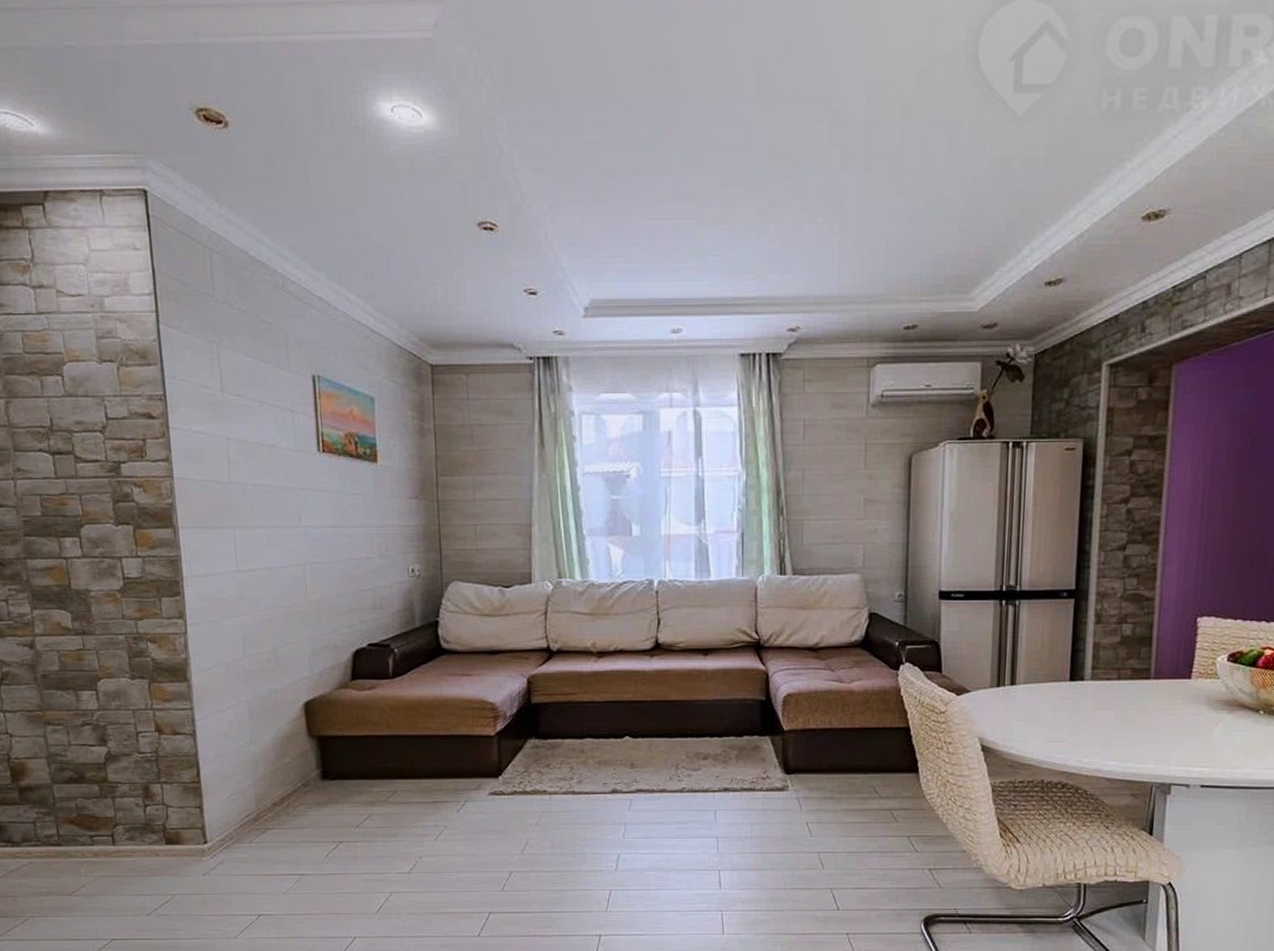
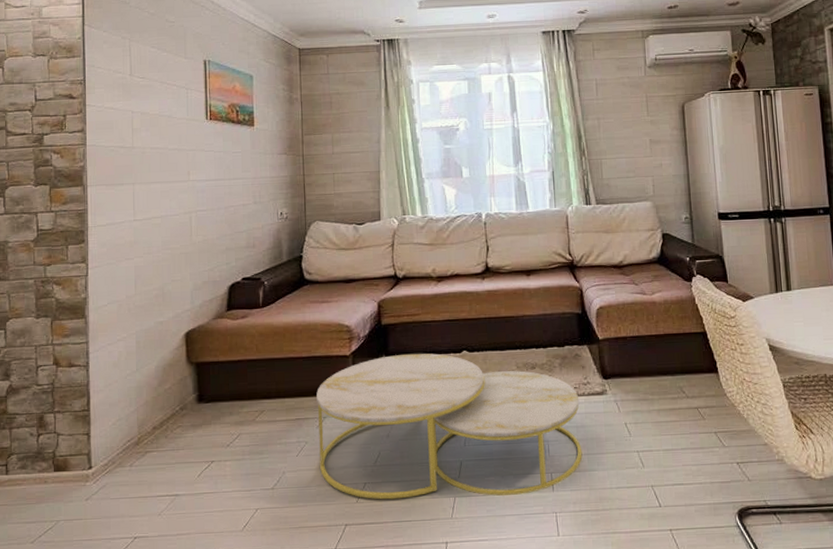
coffee table: none [456,736,756,891] -> present [316,353,583,500]

